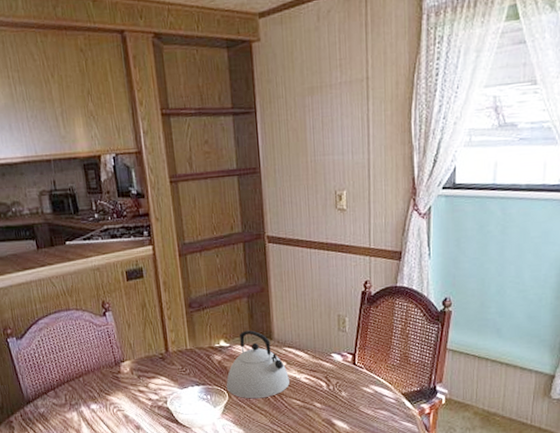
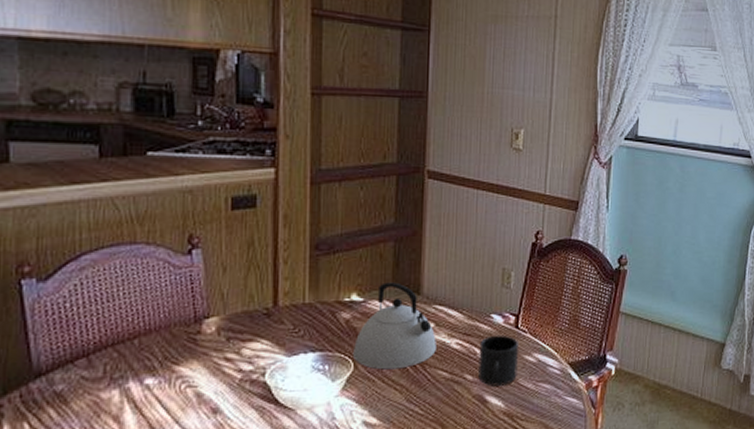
mug: none [324,370,358,412] -> present [478,334,518,386]

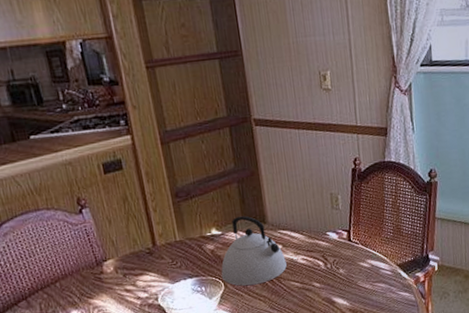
mug: present [478,334,518,386] -> none [321,247,356,290]

